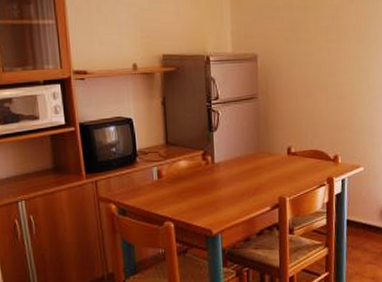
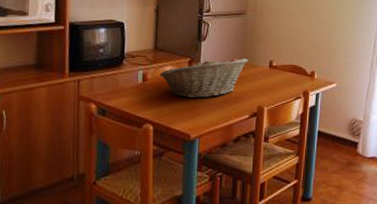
fruit basket: none [174,146,265,193] -> present [159,58,249,99]

